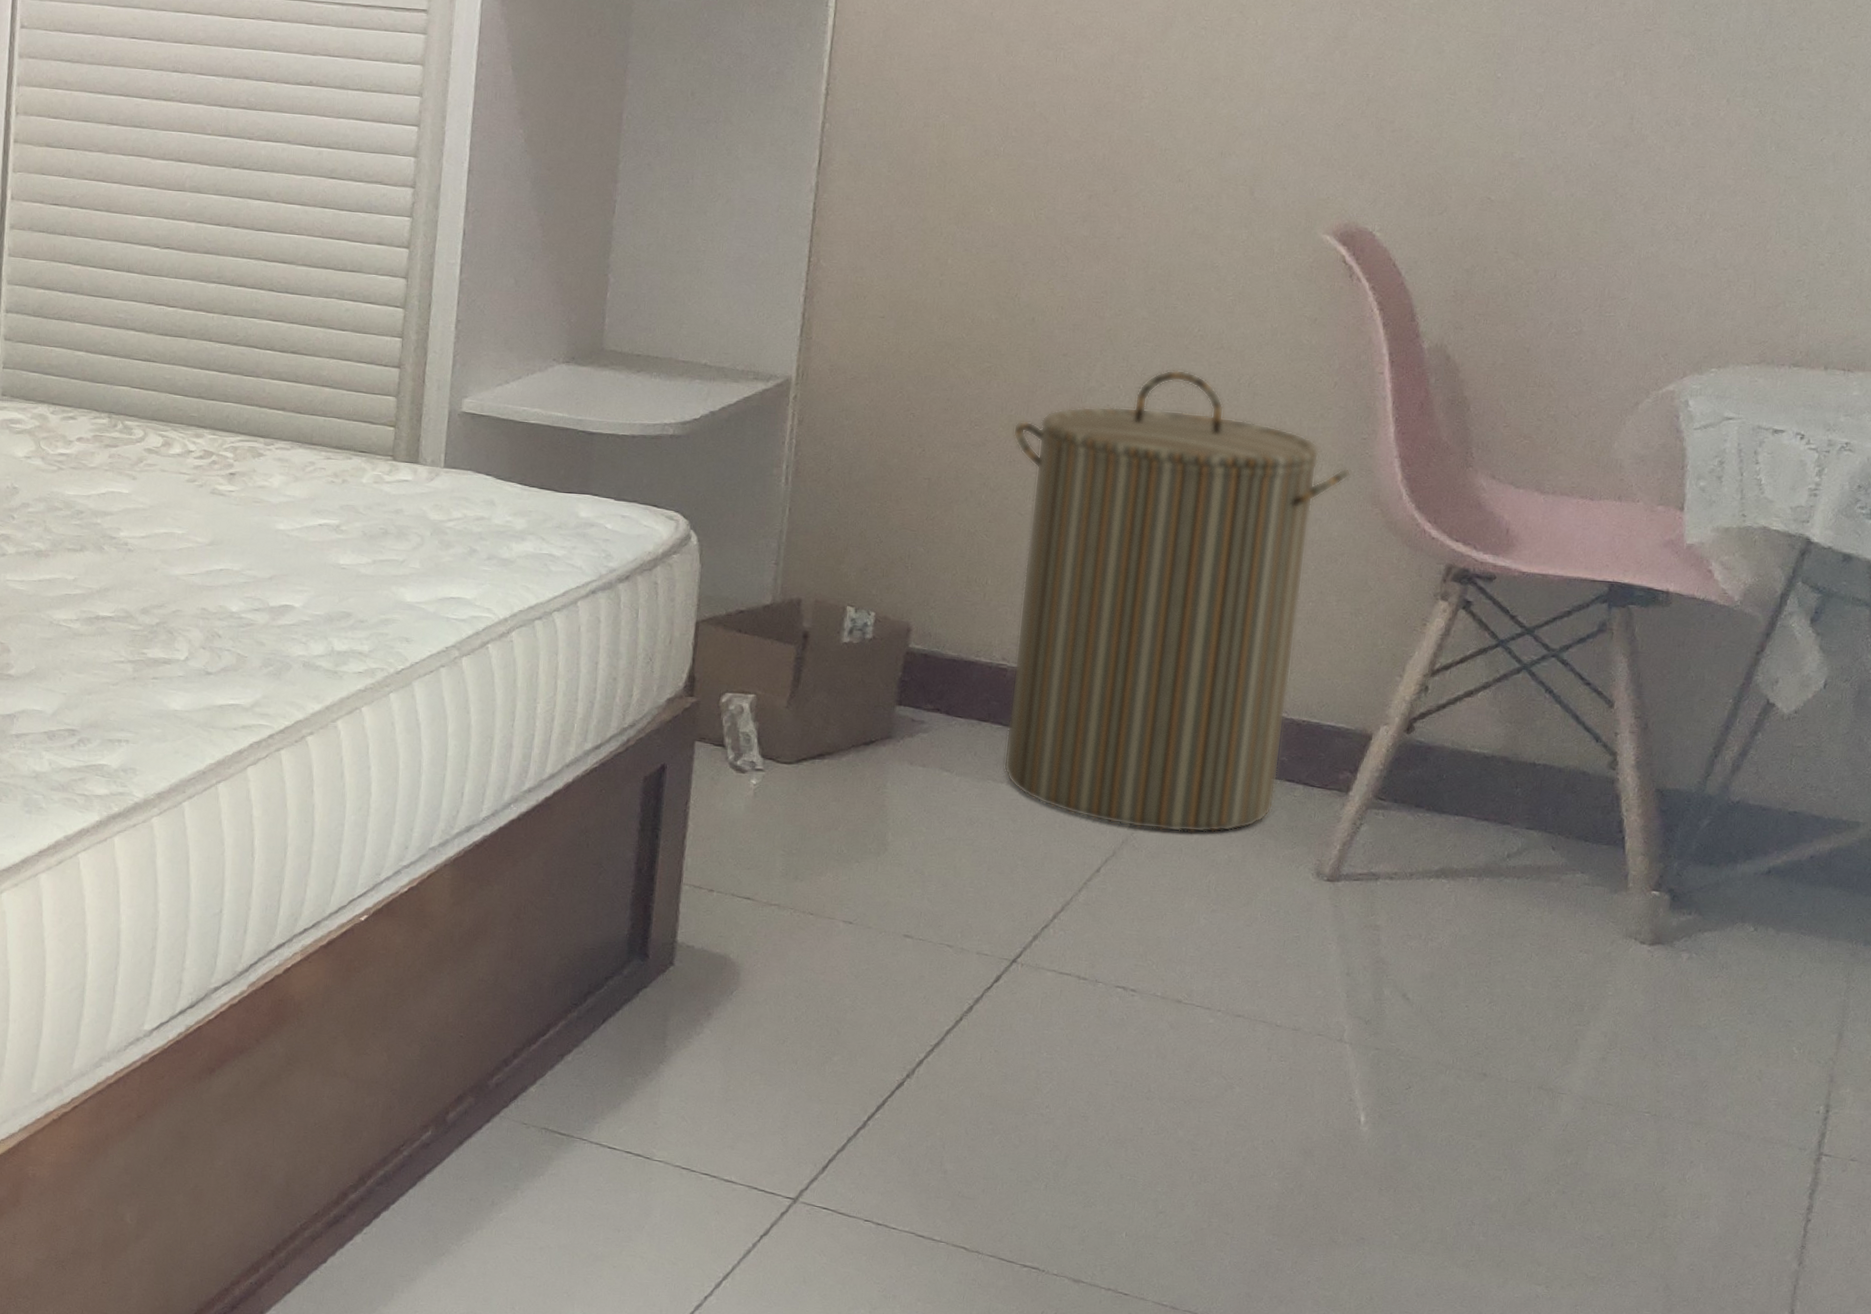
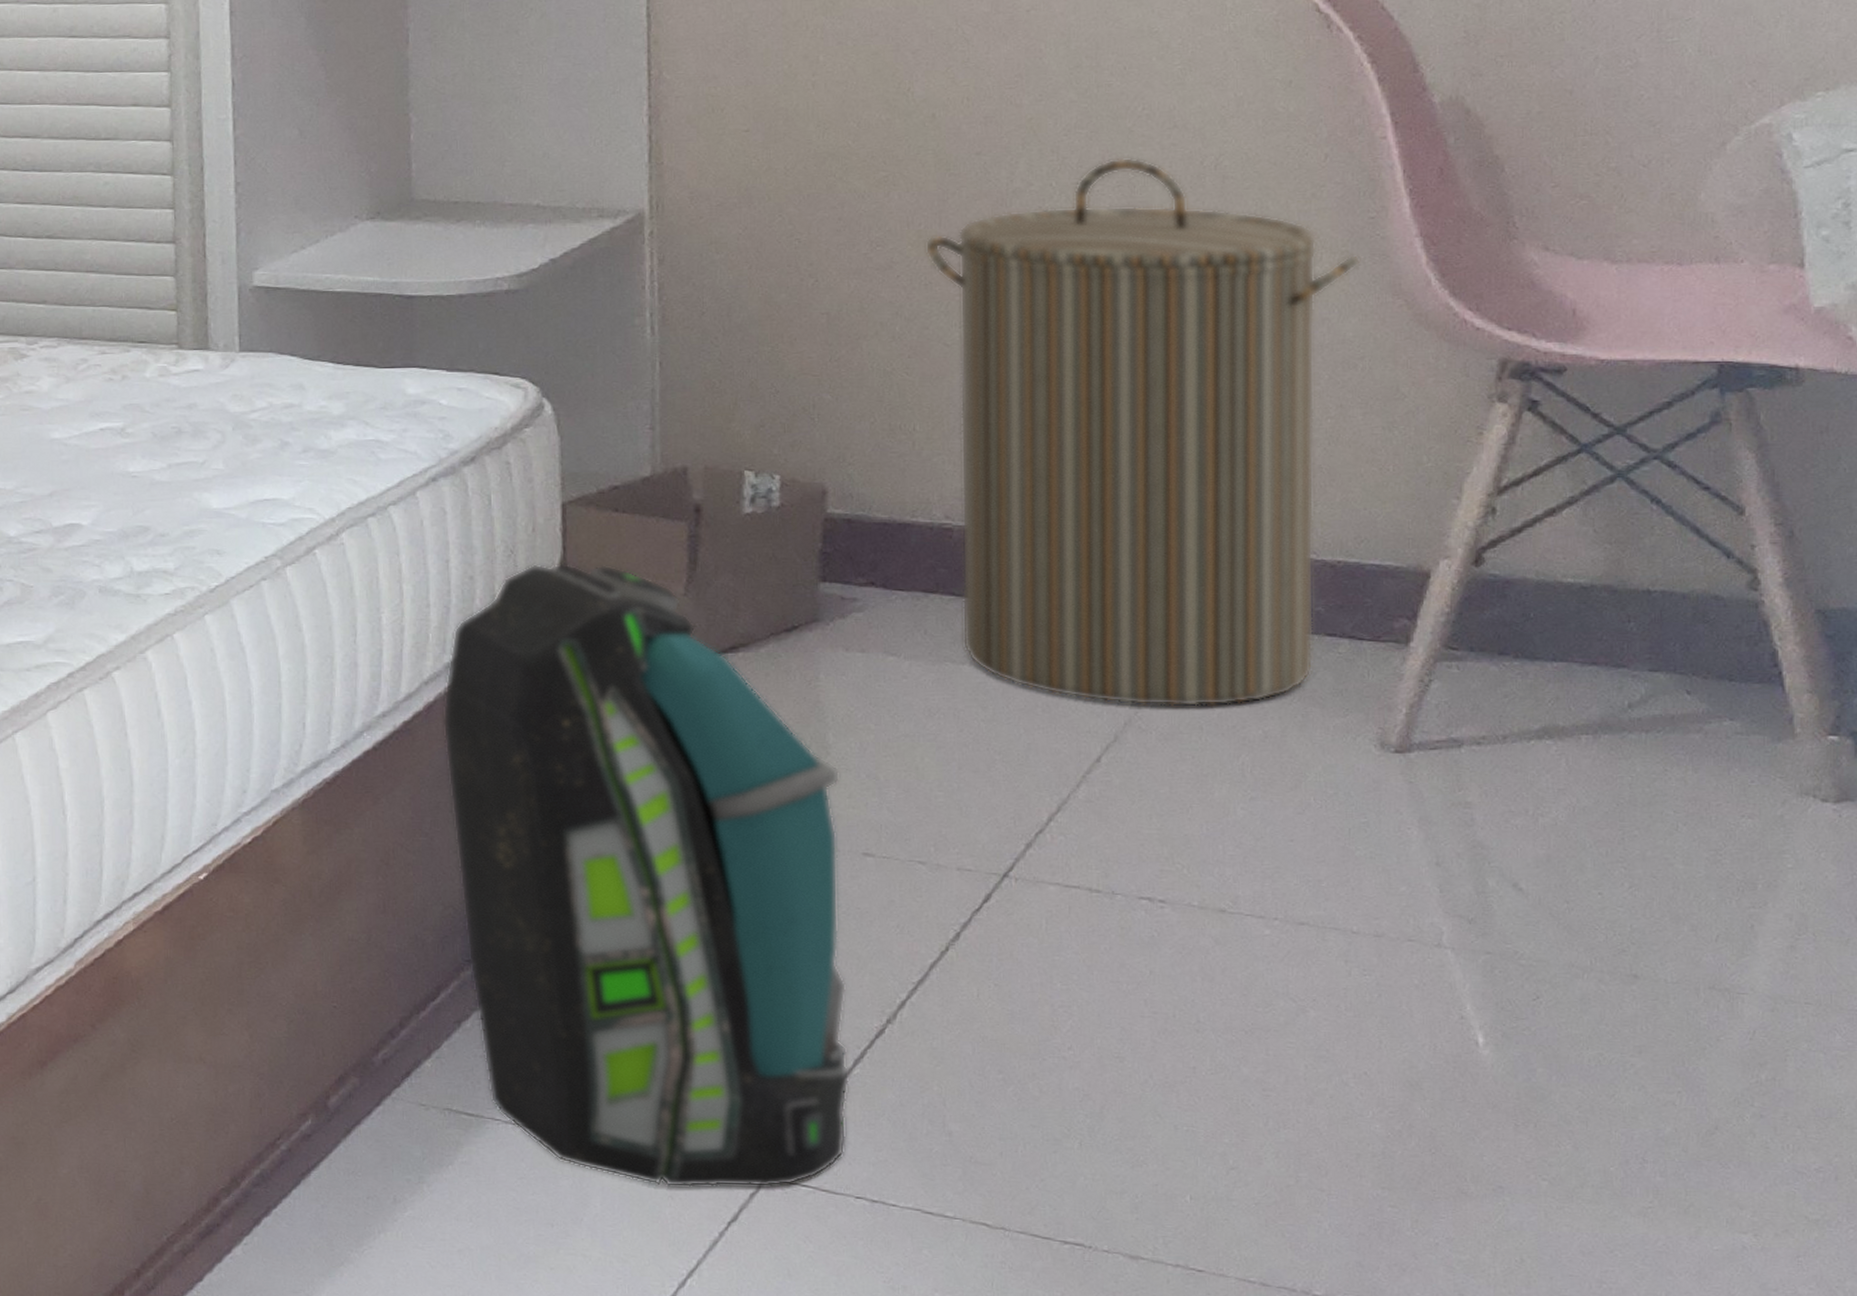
backpack: none [576,671,894,1209] -> present [441,564,850,1188]

